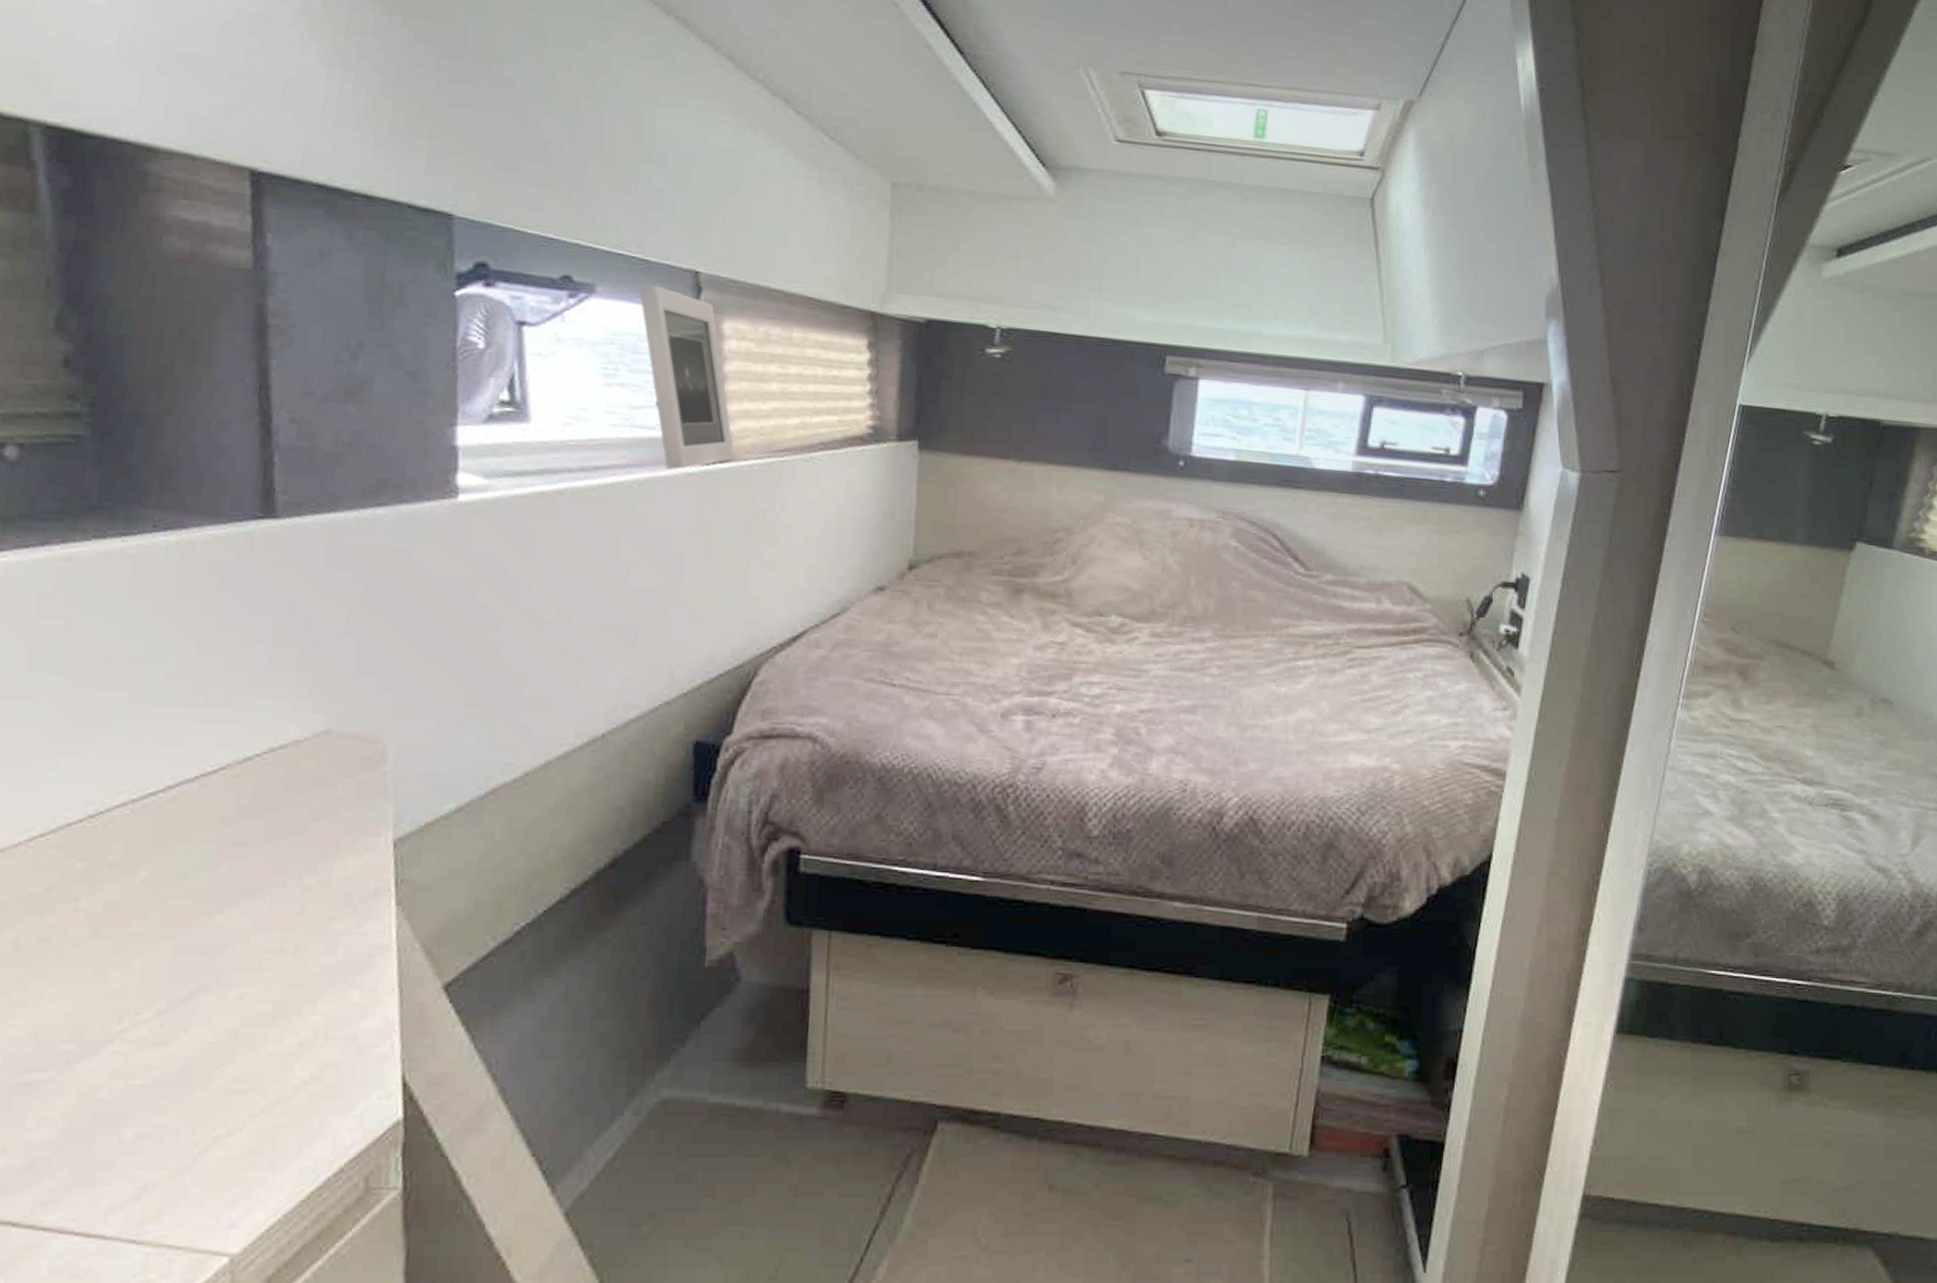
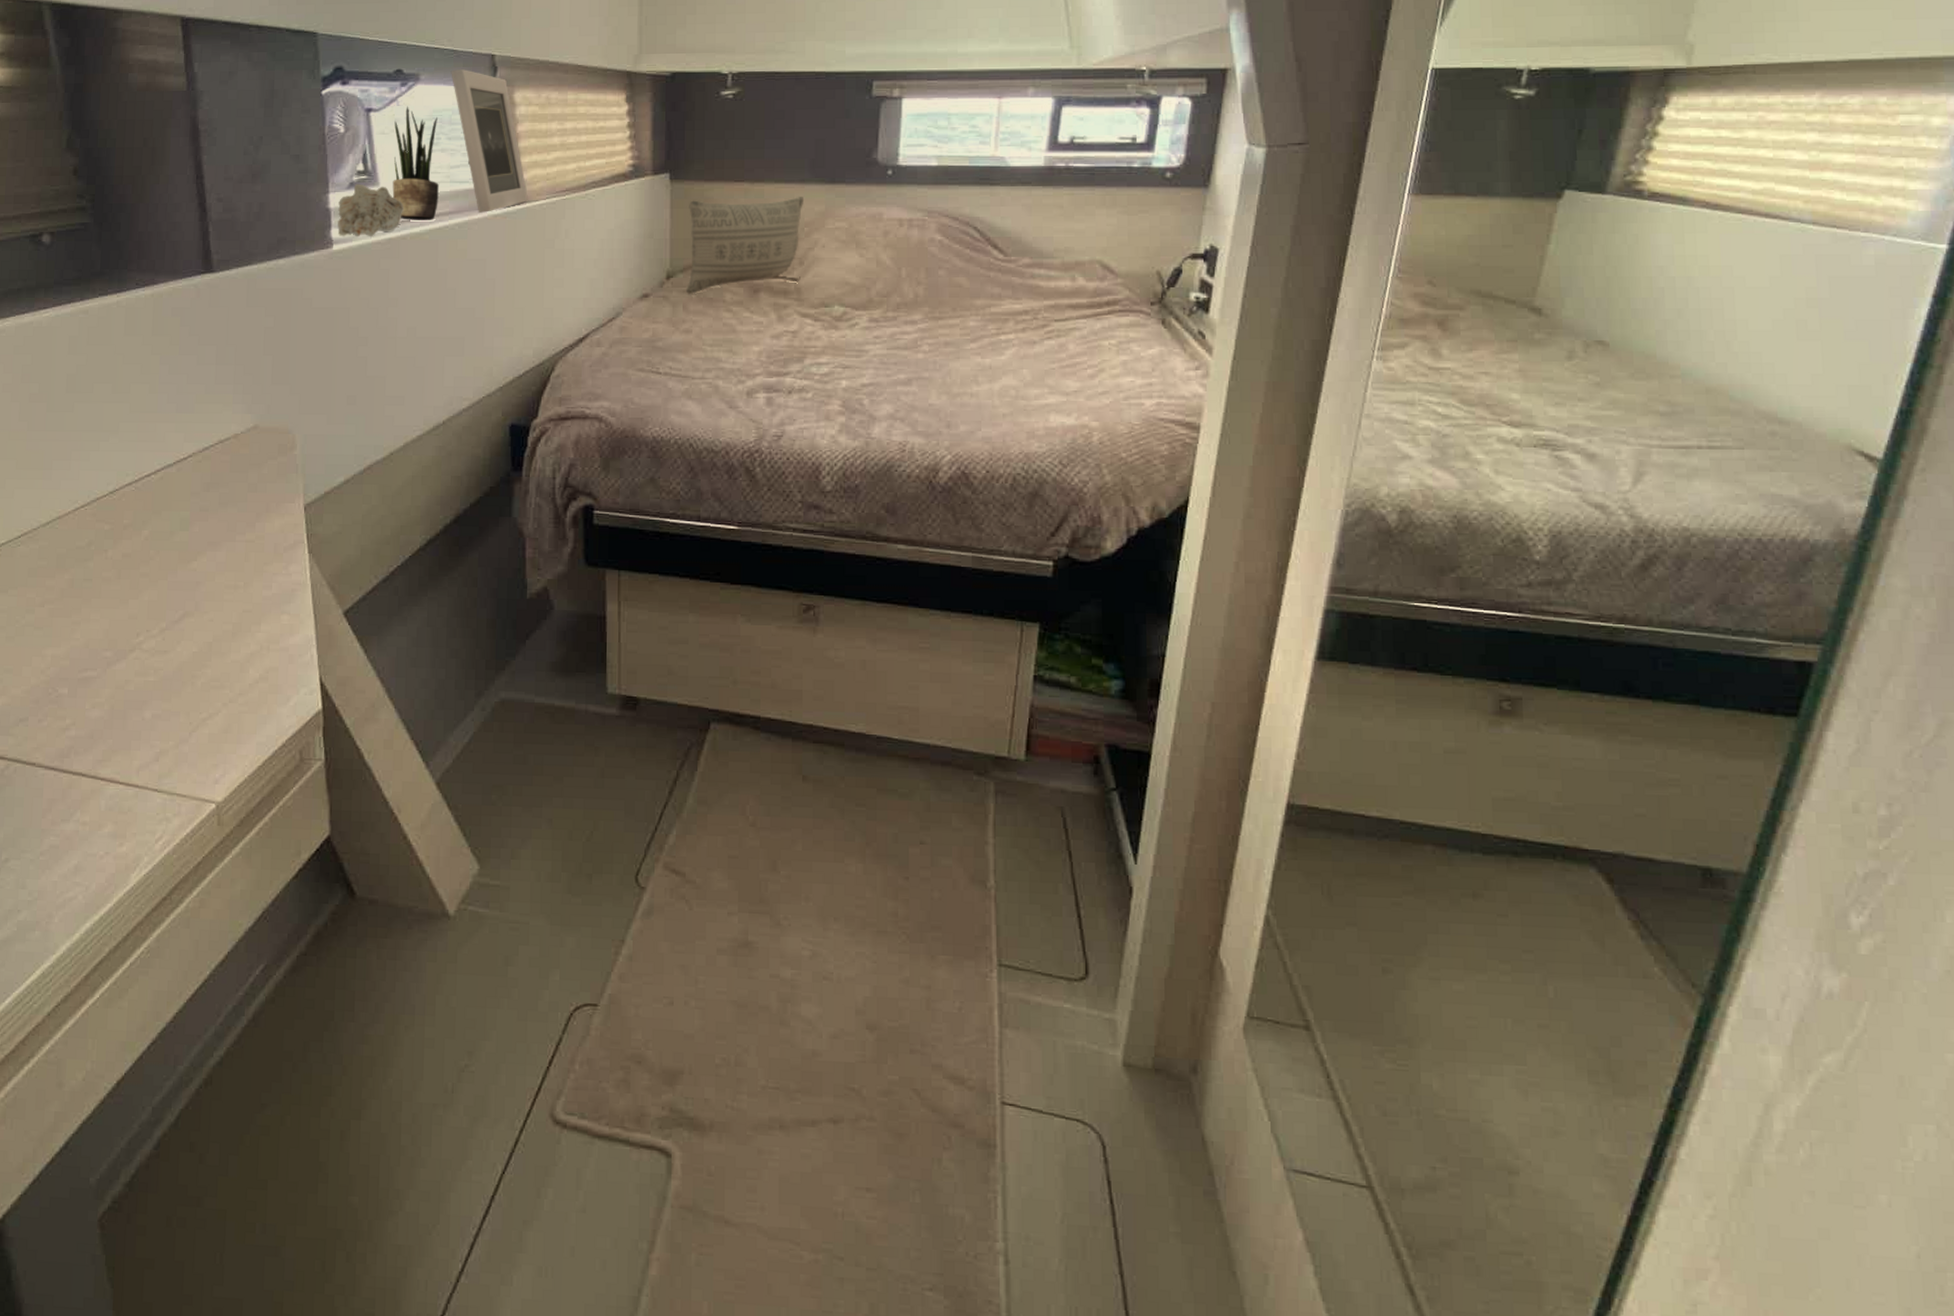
seashell: none [466,417,563,489] -> present [337,184,404,237]
potted plant: none [548,323,617,474] -> present [392,106,439,221]
pillow: none [931,476,1081,590] -> present [685,197,805,294]

